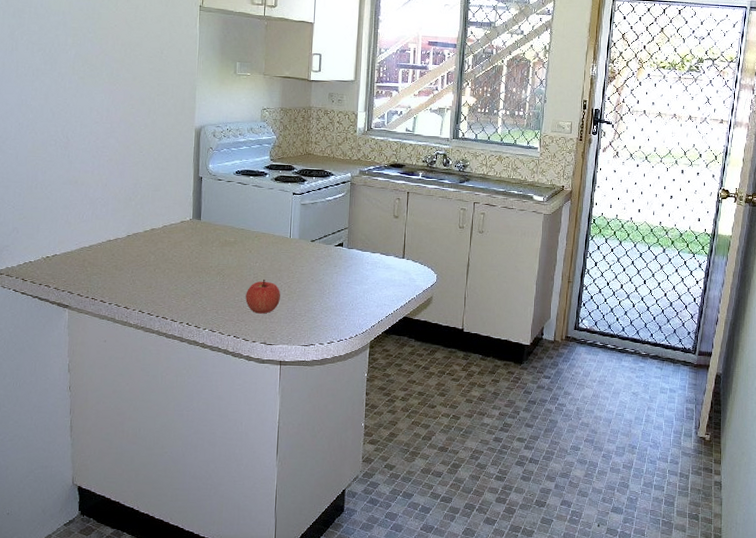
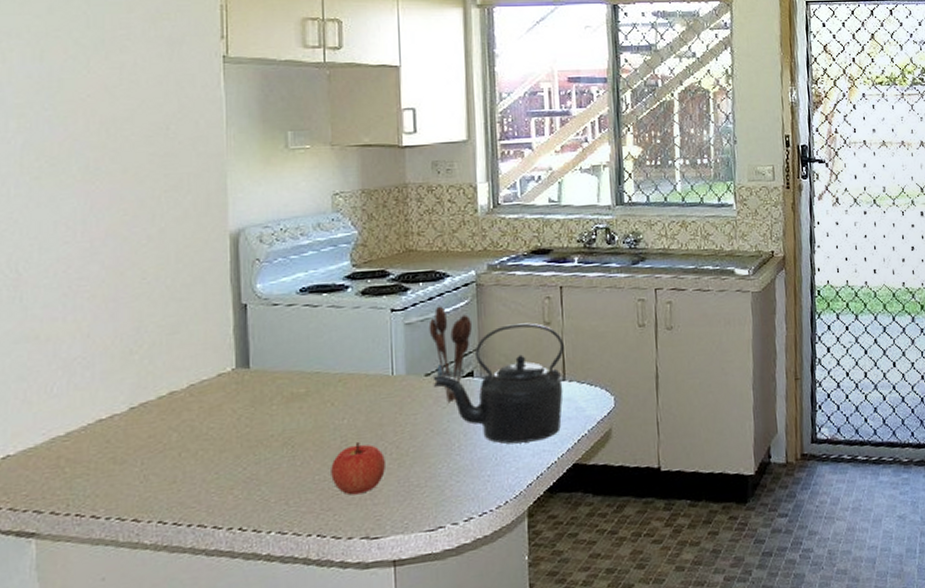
kettle: none [315,214,406,297] -> present [432,323,564,444]
utensil holder: none [316,195,345,263] -> present [428,306,472,403]

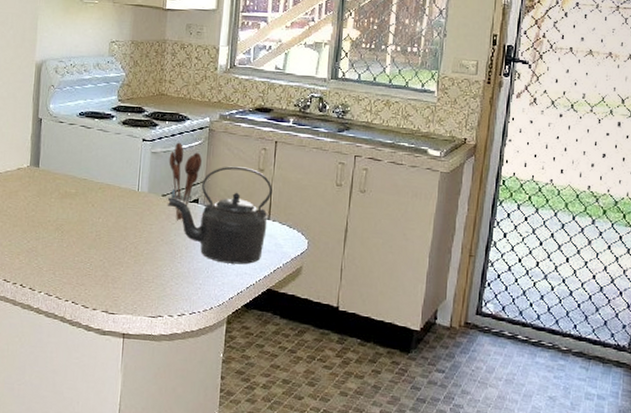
apple: present [331,441,385,495] -> none [86,237,126,278]

